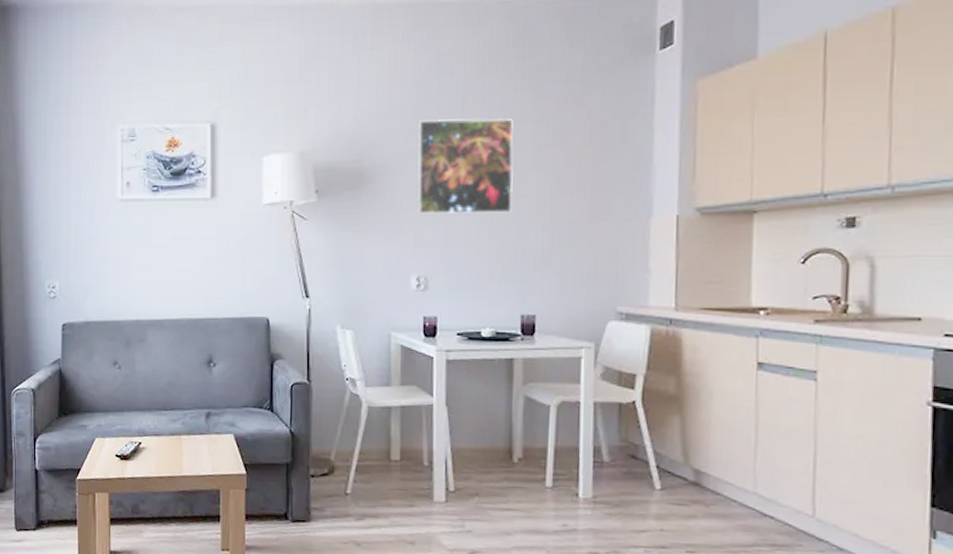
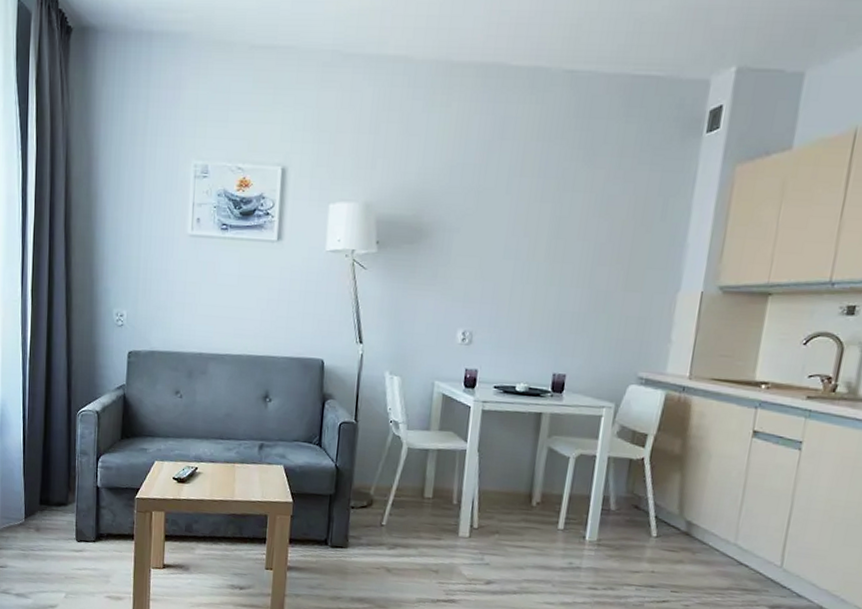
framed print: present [416,118,513,215] -> none [469,180,566,278]

